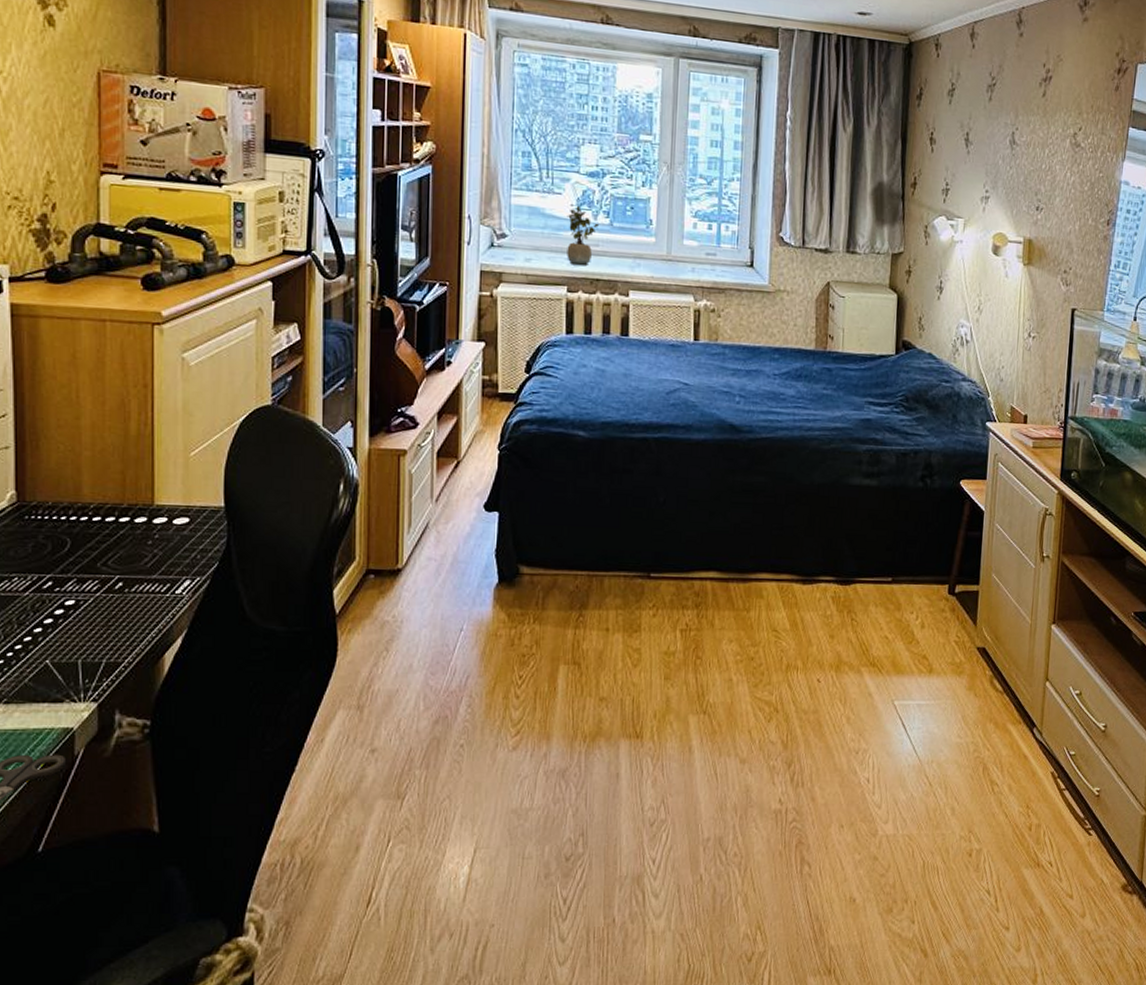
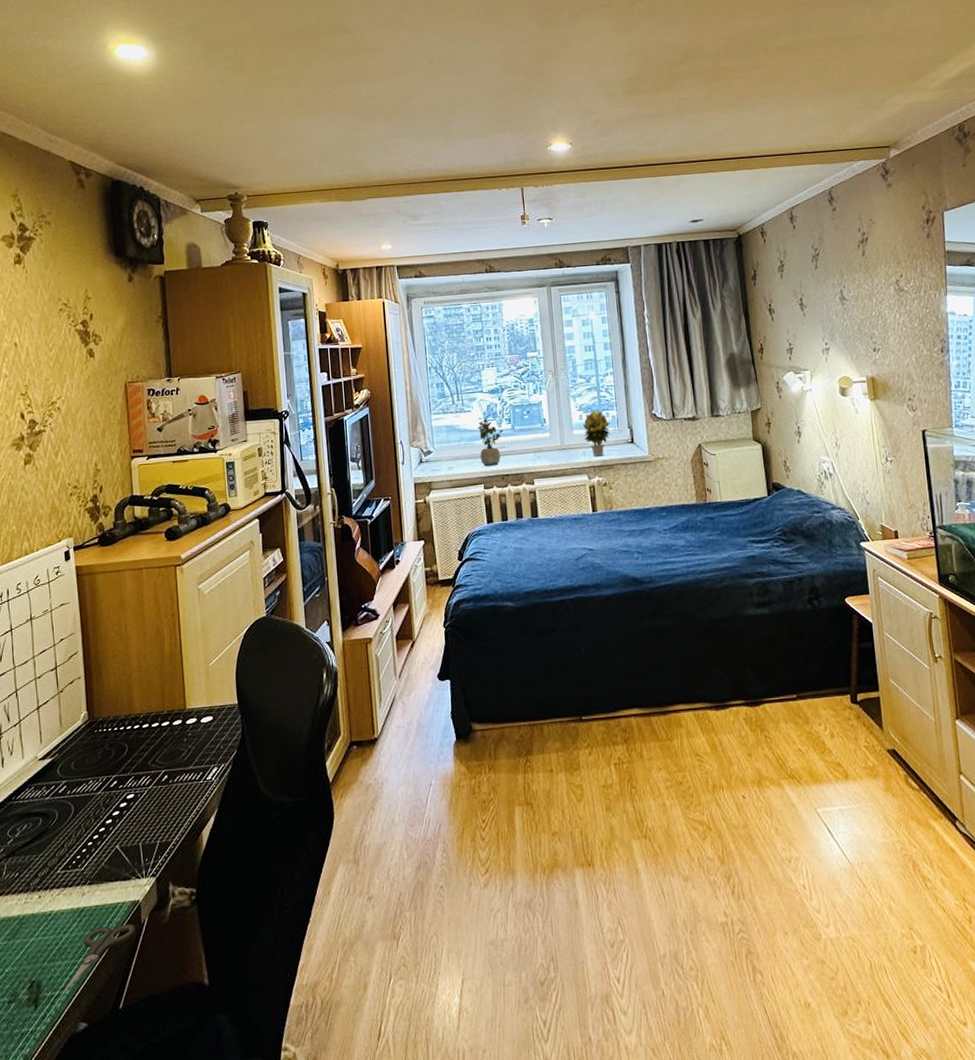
potted plant: none [694,220,729,278] -> present [583,410,611,458]

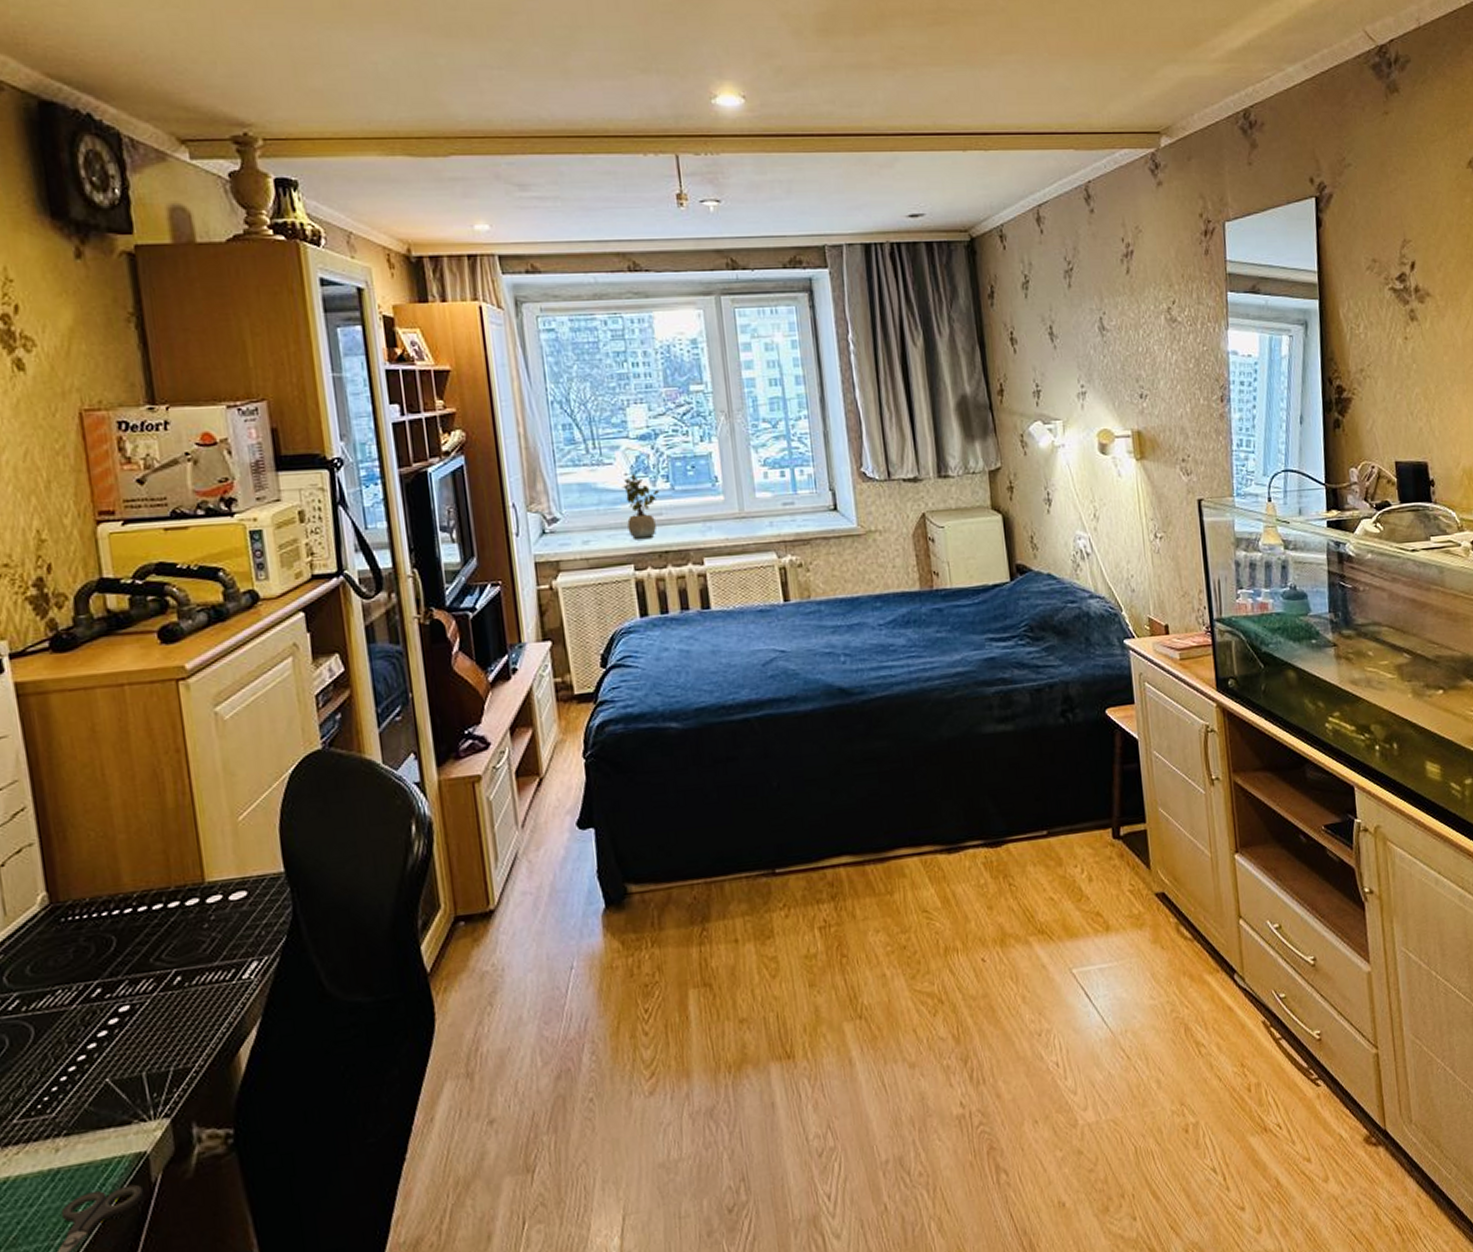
potted plant: present [583,410,611,458] -> none [769,465,807,530]

